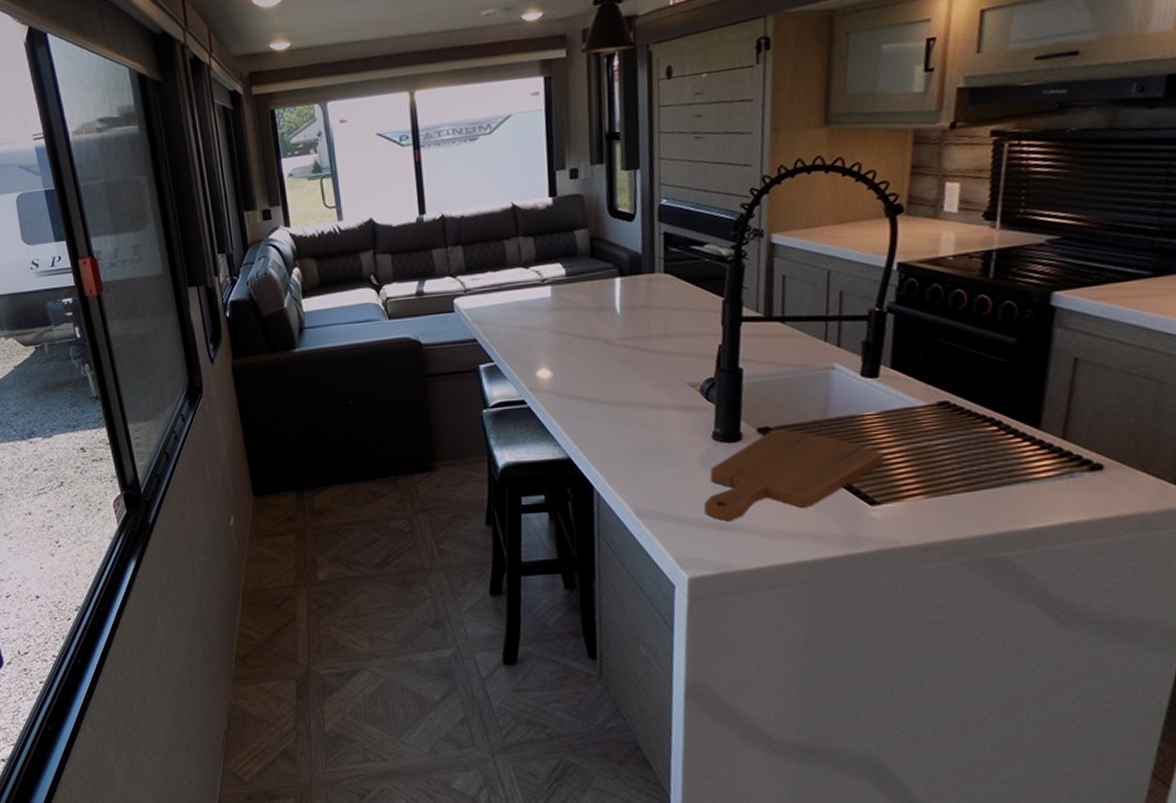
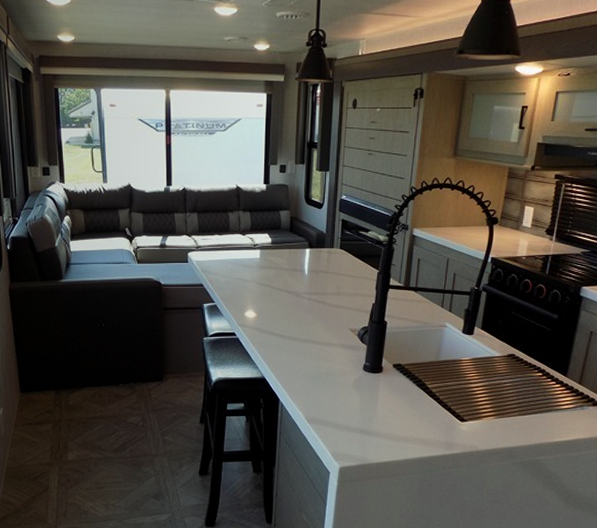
cutting board: present [704,429,884,521] -> none [354,365,472,428]

